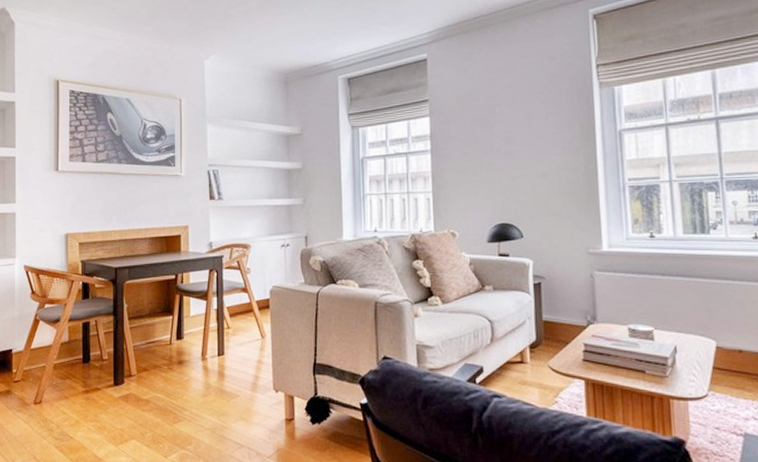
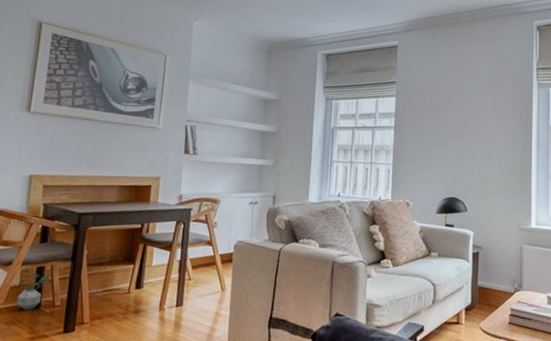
potted plant: none [68,323,95,365] -> present [16,267,50,310]

